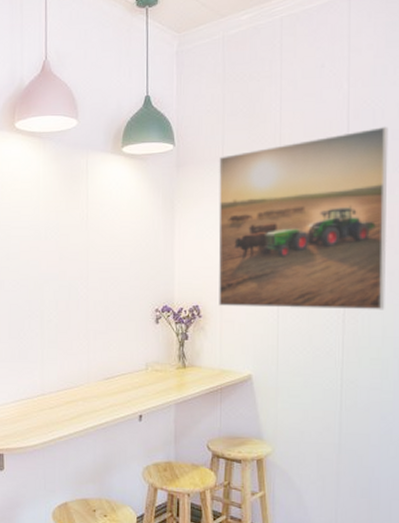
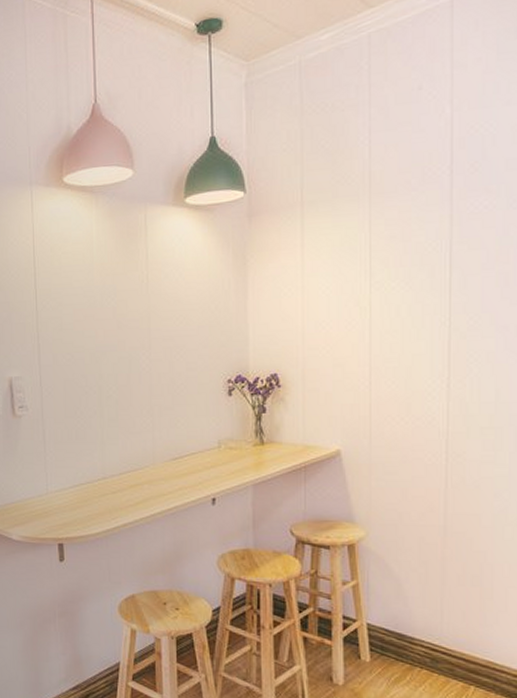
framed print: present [218,126,389,310] -> none [298,154,501,374]

